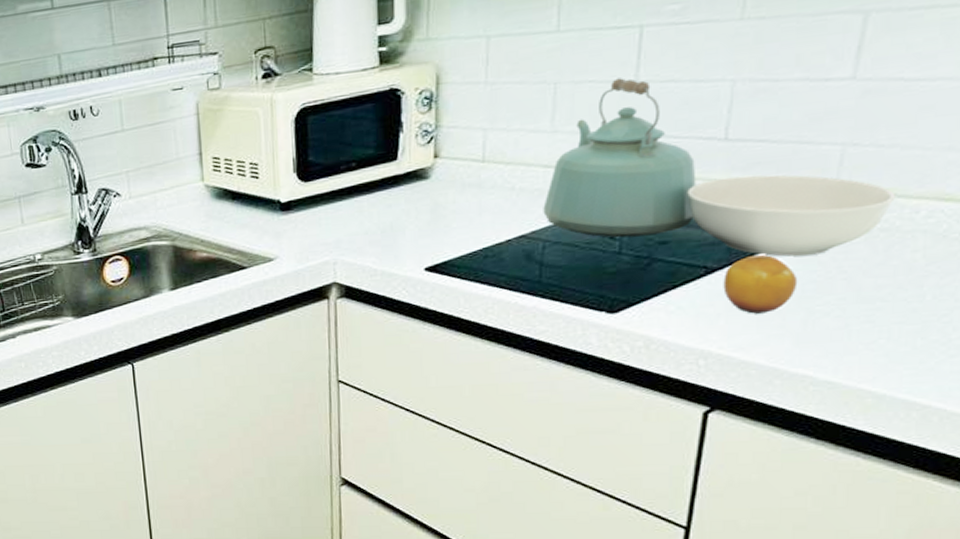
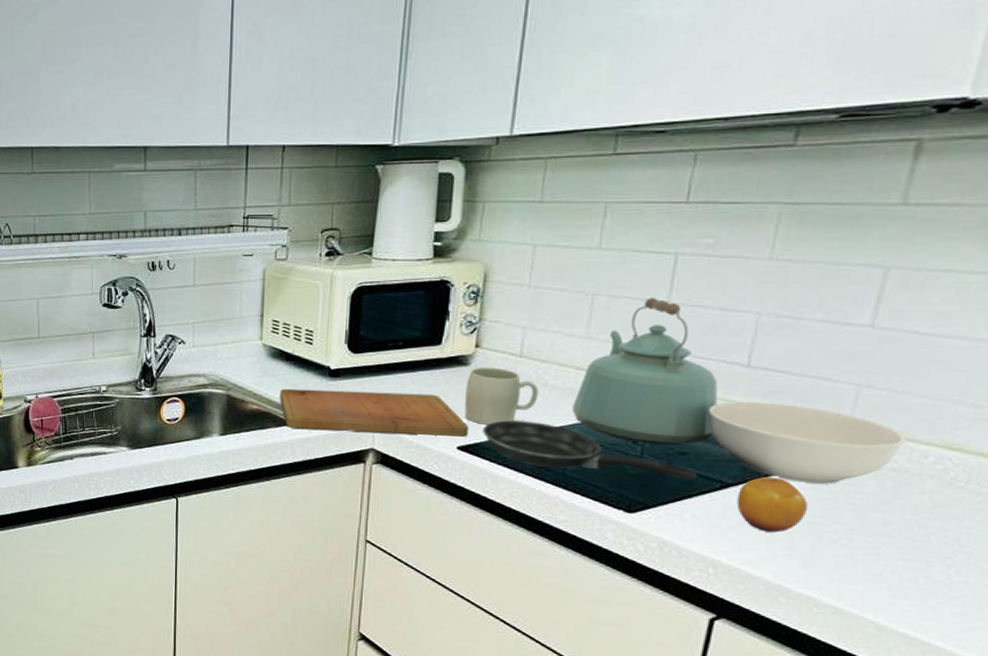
cutting board: none [229,215,435,272] -> present [280,388,468,437]
mug: none [428,177,506,241] -> present [464,367,539,425]
frying pan: none [450,230,681,279] -> present [483,420,698,479]

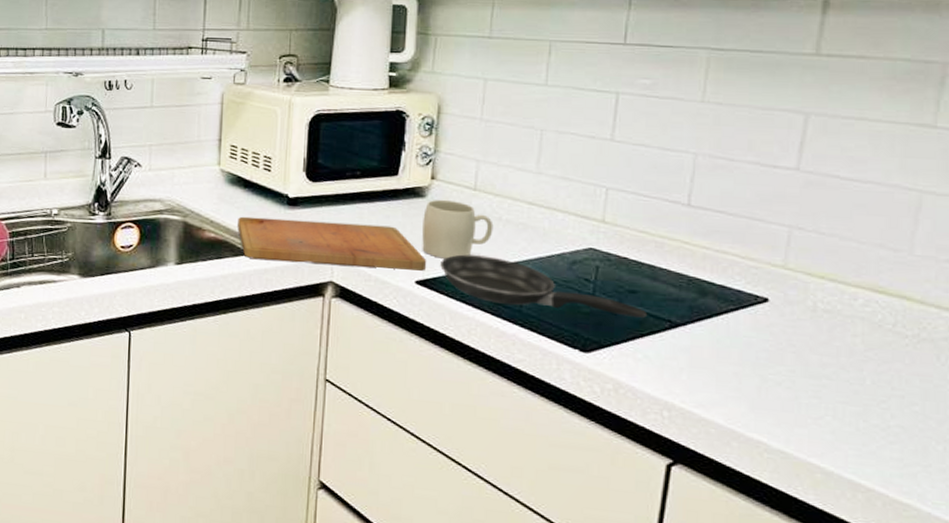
kettle: present [572,298,718,445] -> none [526,135,663,283]
bowl: present [708,401,906,484] -> none [654,240,836,325]
fruit: present [736,477,809,533] -> none [686,317,753,374]

